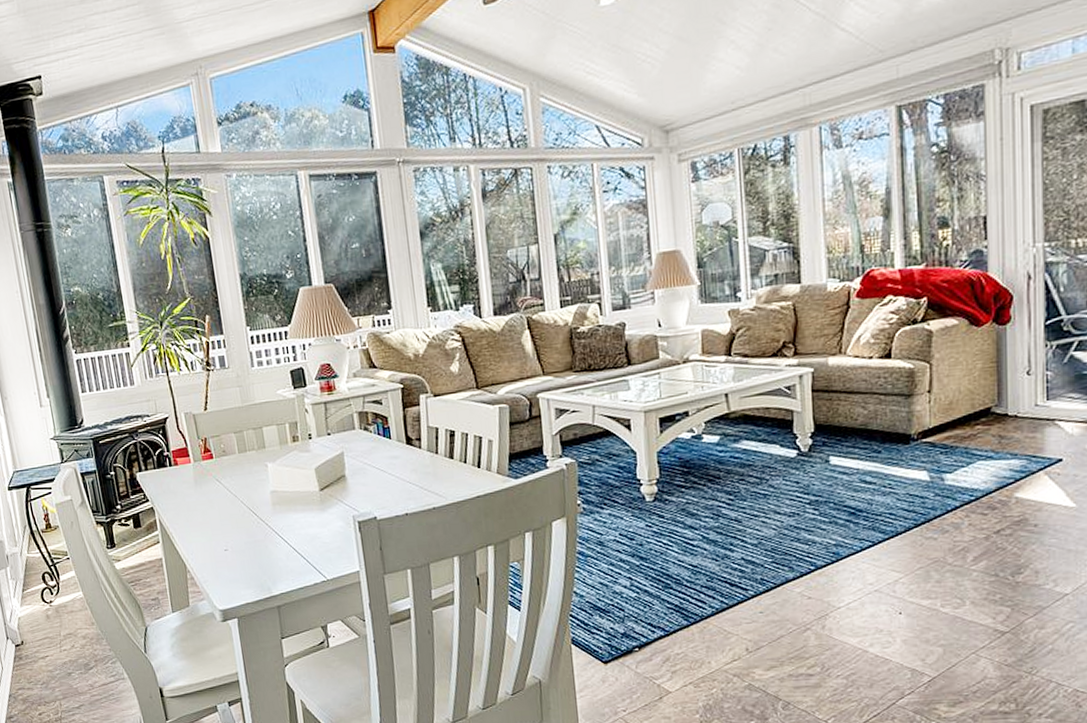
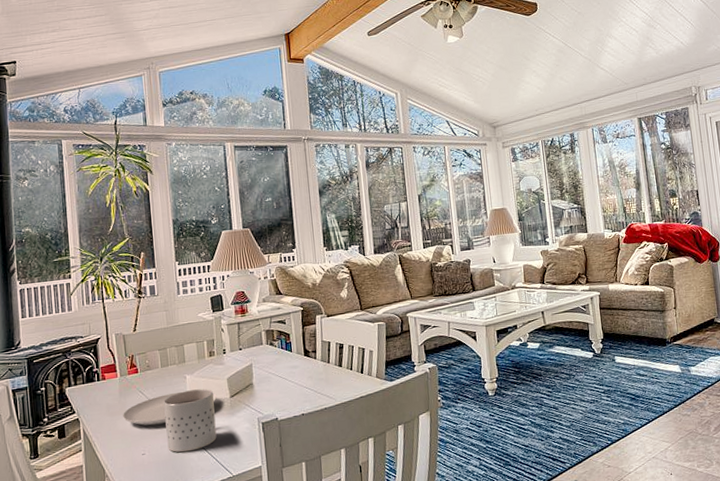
plate: none [200,481,304,519] -> present [123,391,217,426]
mug: none [243,479,307,551] -> present [163,388,217,453]

